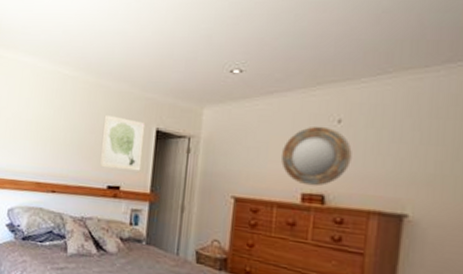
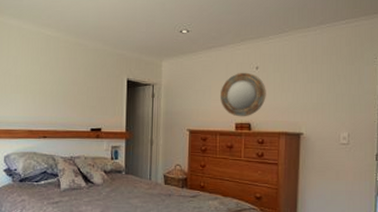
wall art: present [100,114,146,171] -> none [83,69,118,115]

